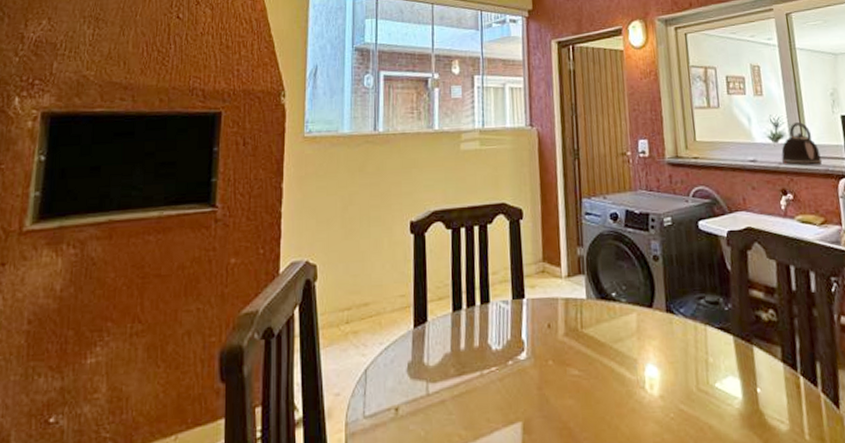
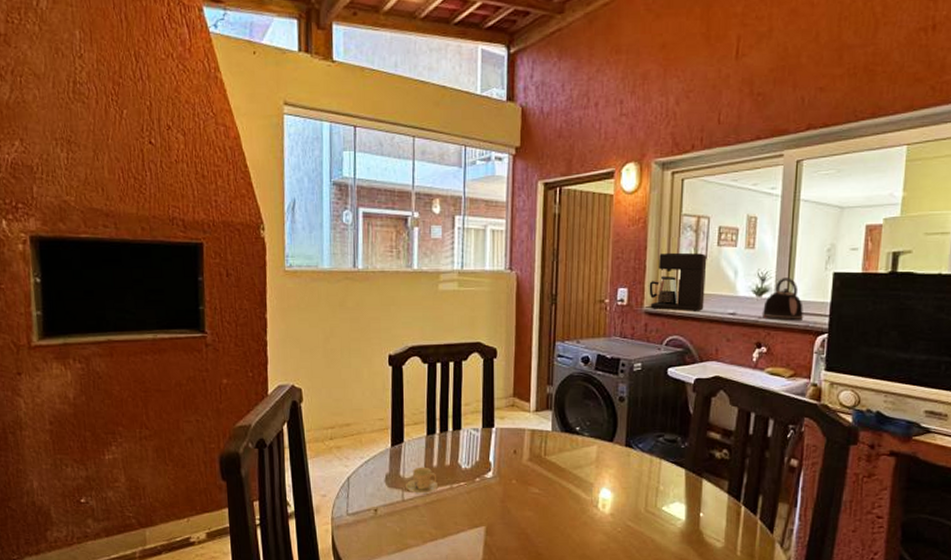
cup and saucer: none [430,350,468,385] -> present [406,467,439,494]
coffee maker: none [668,102,725,161] -> present [649,252,707,313]

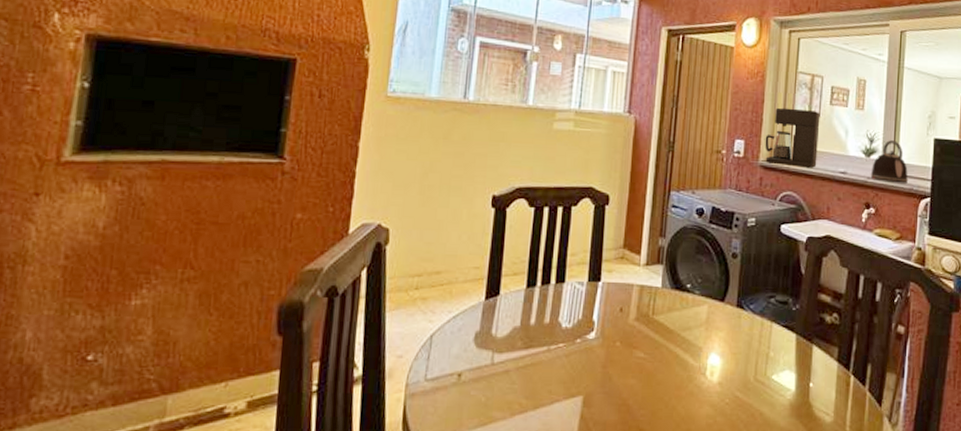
cup and saucer: present [406,467,439,494] -> none [497,324,535,356]

